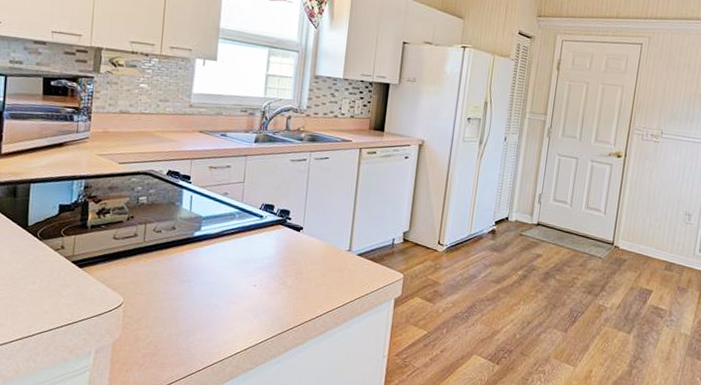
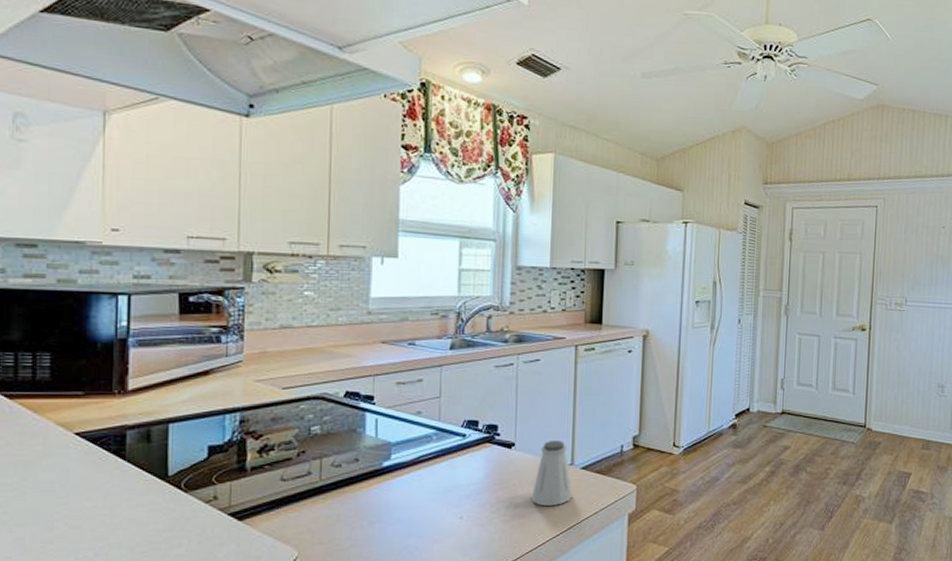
saltshaker: none [313,228,349,284] -> present [531,441,573,506]

